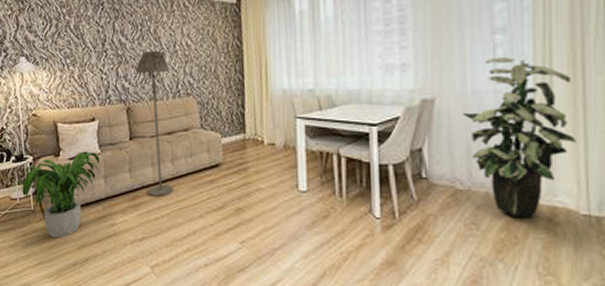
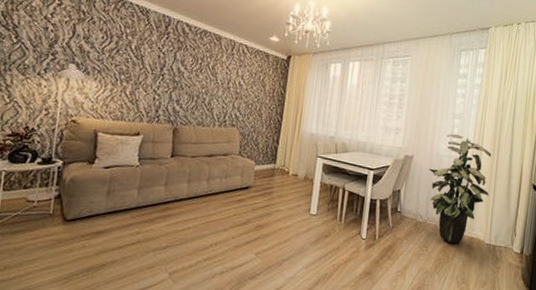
potted plant: present [19,151,101,239] -> none [40,162,137,243]
floor lamp: present [136,50,173,196] -> none [180,82,220,210]

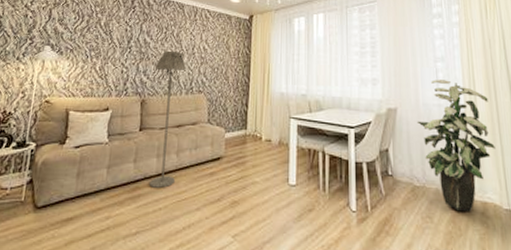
floor lamp: none [180,82,220,210] -> present [149,50,186,188]

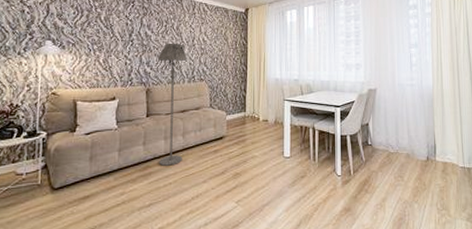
indoor plant: present [417,80,495,212] -> none [393,63,456,171]

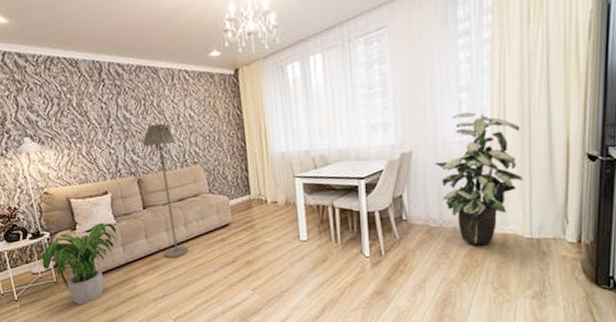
potted plant: none [28,127,116,211] -> present [38,223,118,305]
indoor plant: none [393,63,456,171] -> present [434,112,523,245]

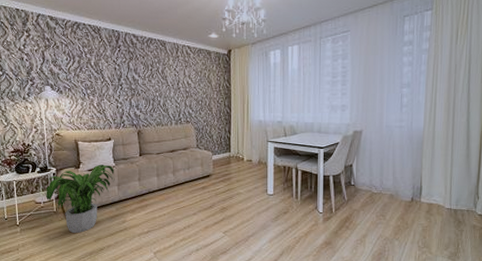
floor lamp: present [143,123,189,258] -> none [146,86,174,199]
indoor plant: present [434,112,523,245] -> none [379,104,446,211]

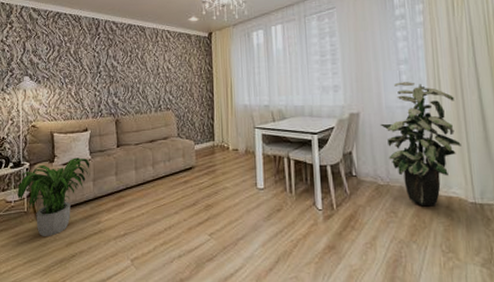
indoor plant: none [379,104,446,211] -> present [380,82,461,207]

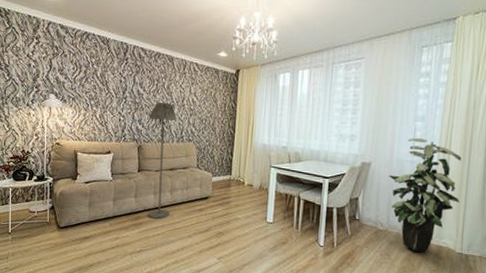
potted plant: present [15,157,90,237] -> none [38,177,111,247]
floor lamp: none [125,72,153,196] -> present [149,102,177,219]

